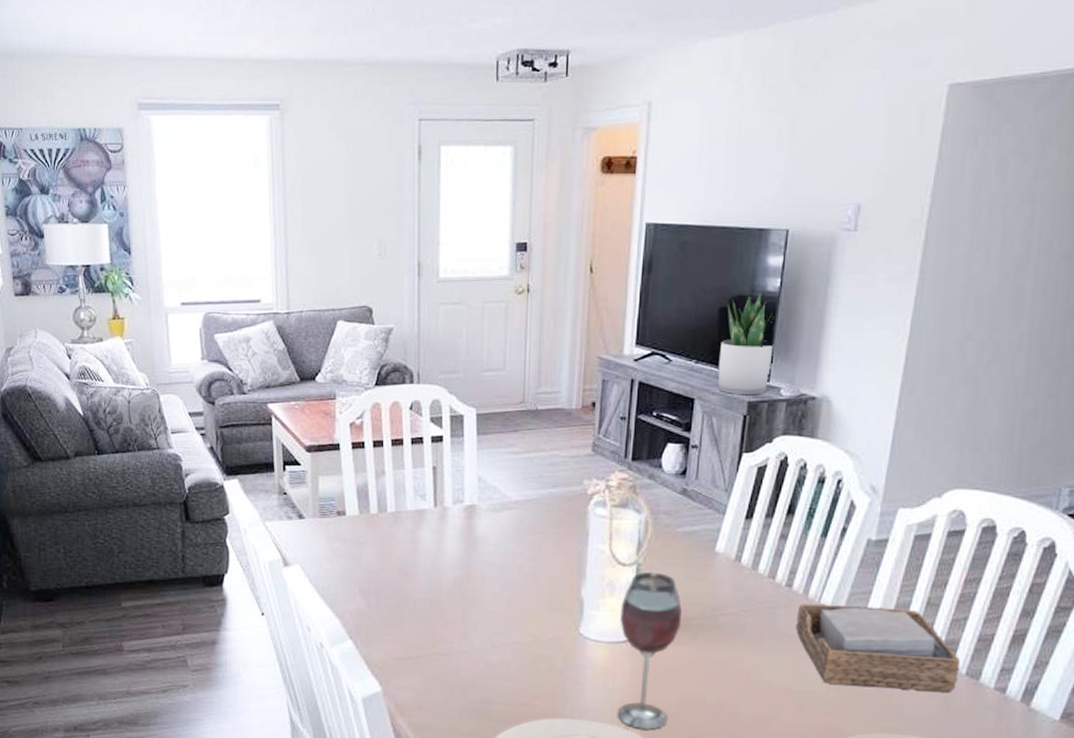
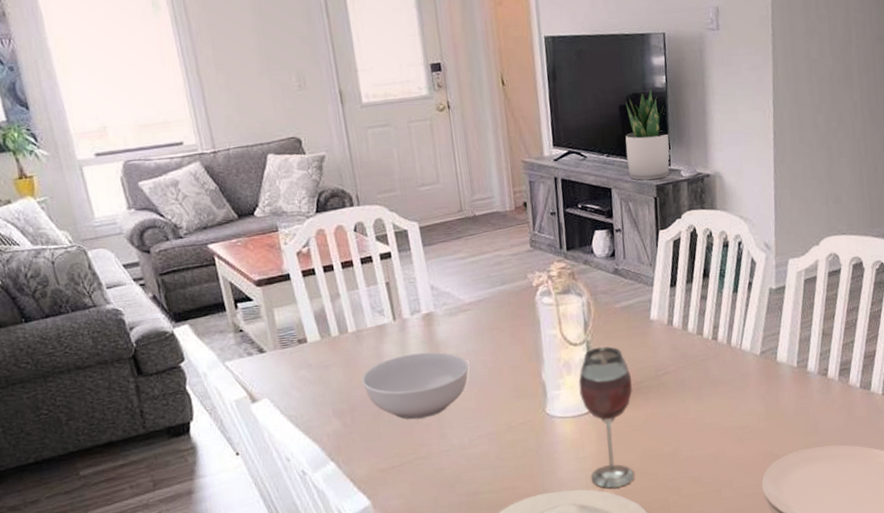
bowl: none [392,544,505,614] -> present [361,352,469,420]
napkin holder: present [795,604,960,693] -> none [725,342,855,417]

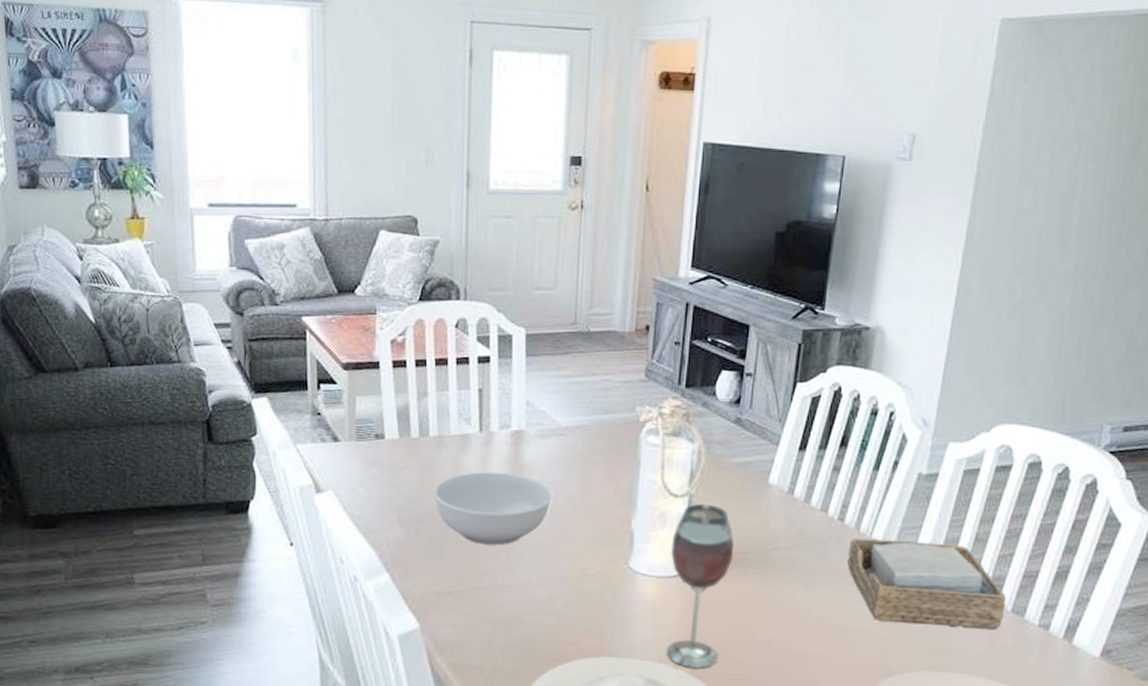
planter: present [625,88,670,181] -> none [773,218,830,324]
napkin holder: none [725,342,855,417] -> present [846,538,1006,630]

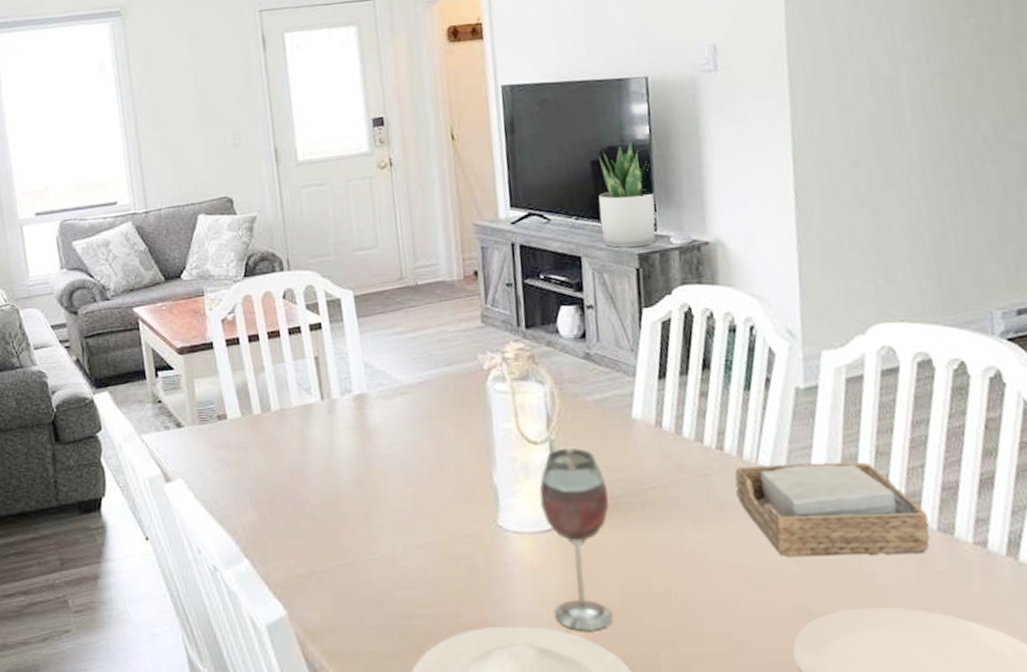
bowl: present [433,471,553,546] -> none [282,439,406,518]
planter: none [773,218,830,324] -> present [598,140,656,249]

